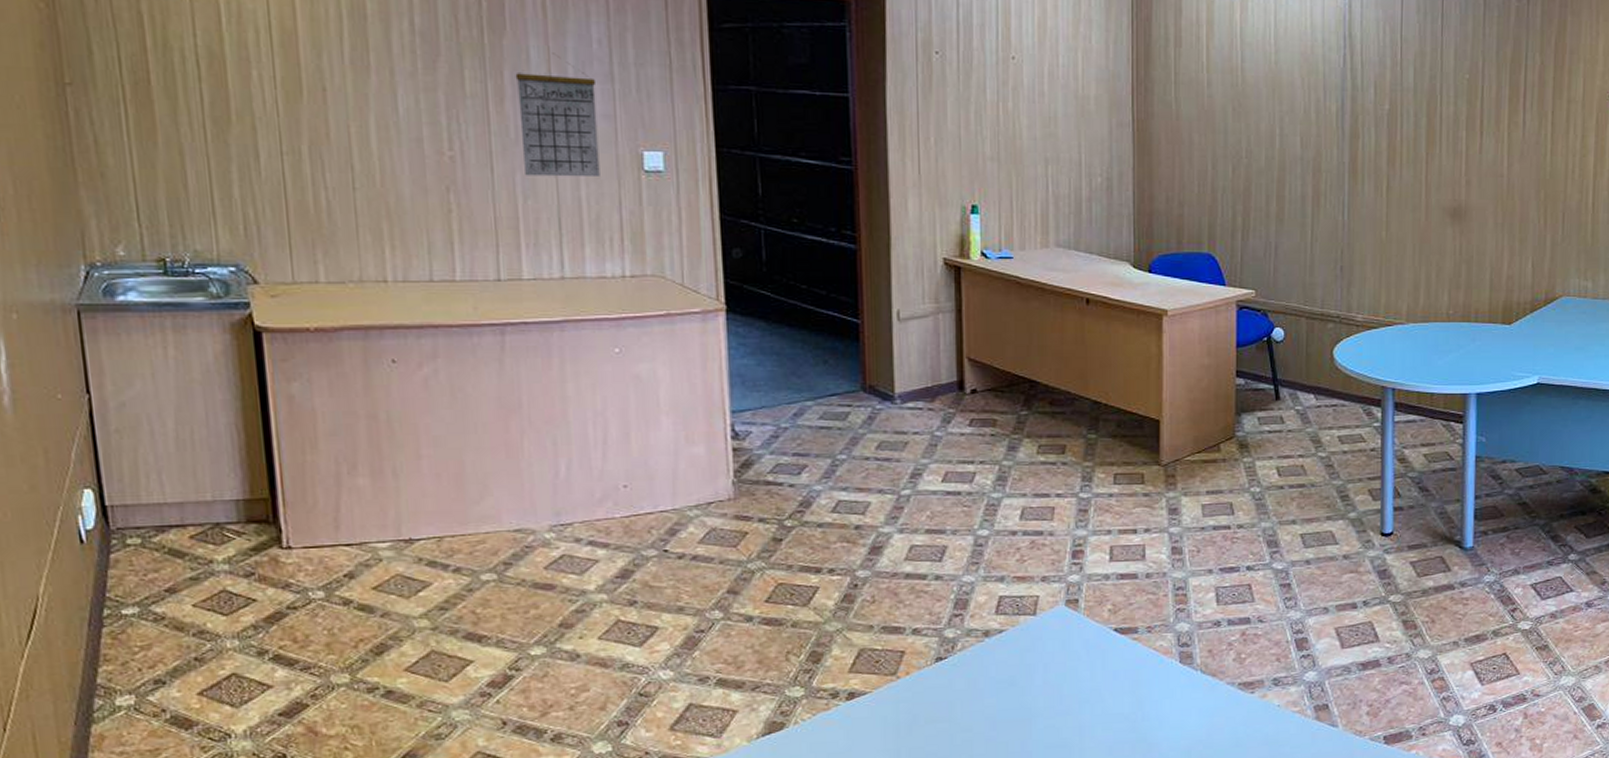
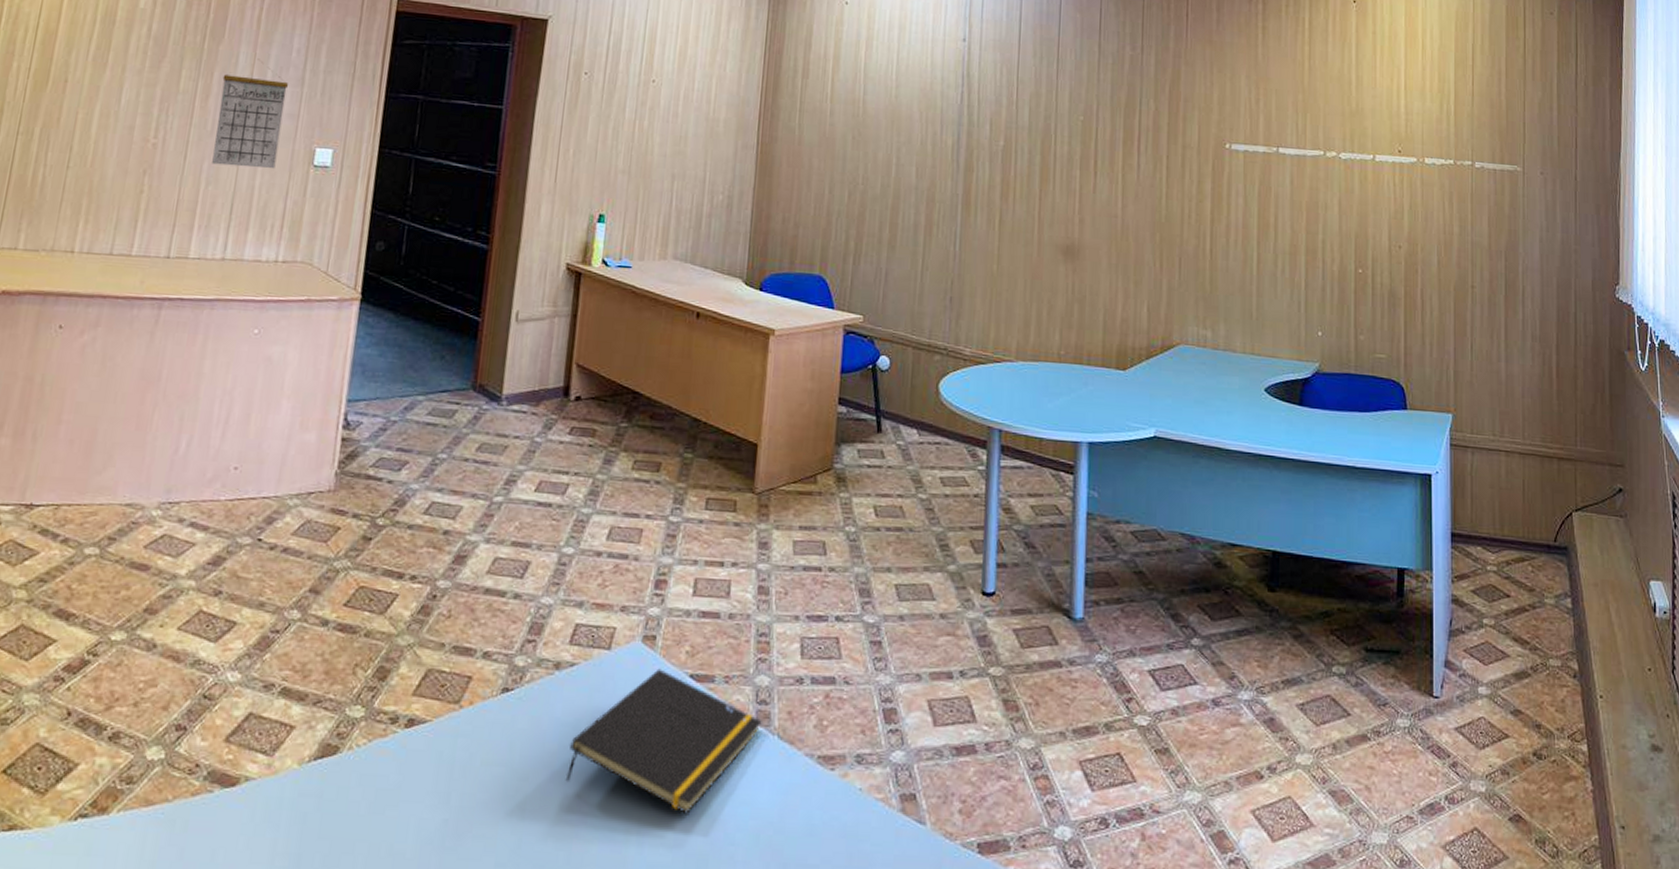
notepad: none [1007,626,1185,742] -> present [565,668,762,814]

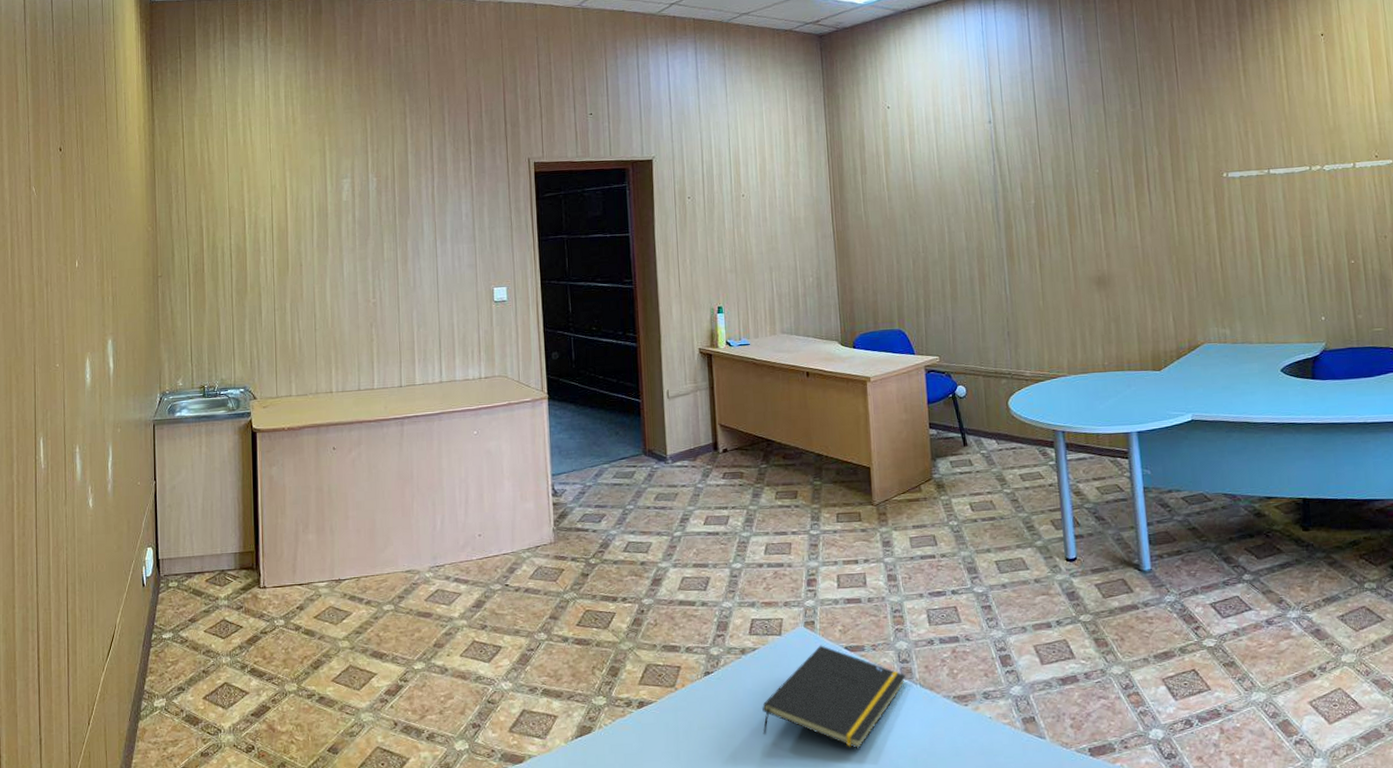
calendar: present [212,58,289,169] -> none [414,226,466,312]

